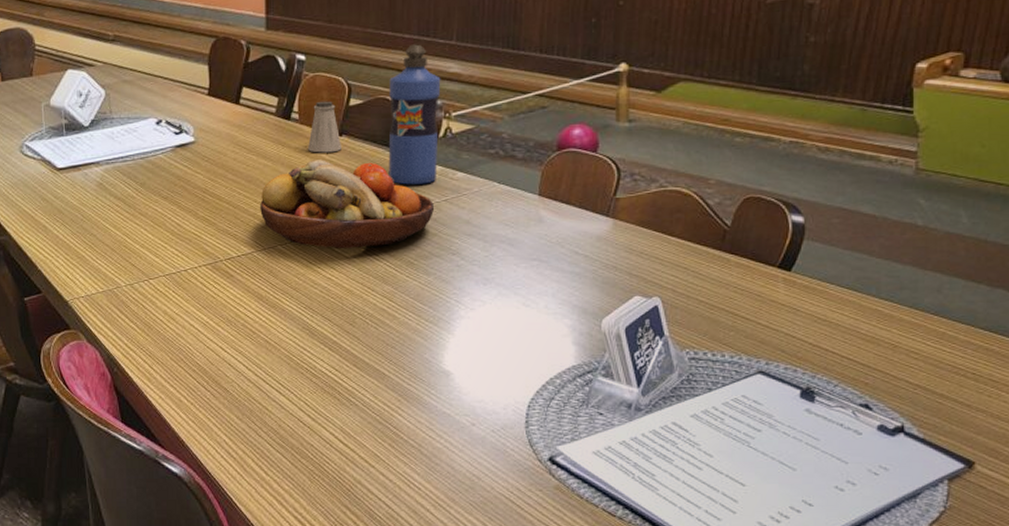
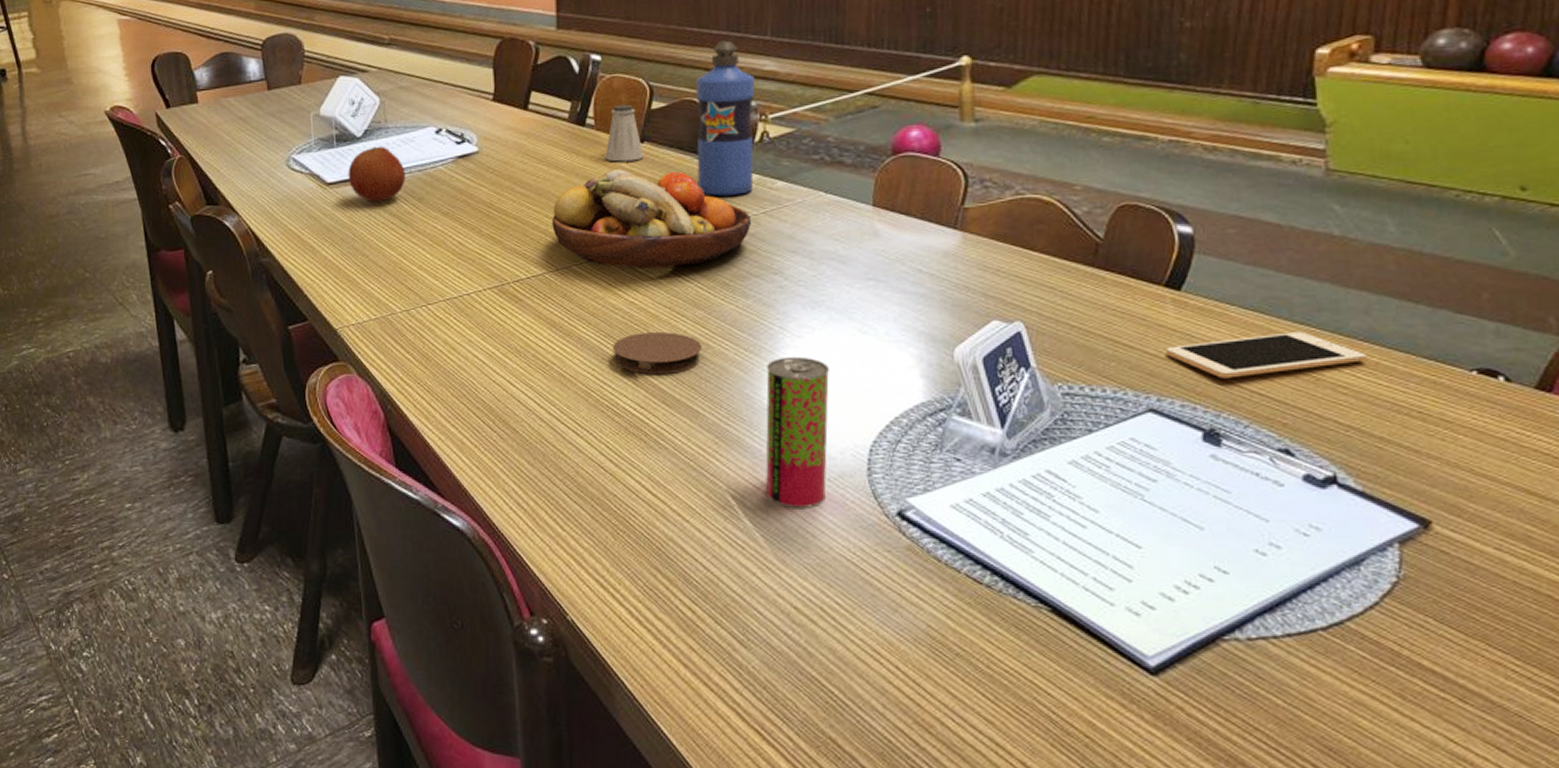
fruit: none [76,135,129,187] -> present [348,146,406,203]
coaster: none [311,305,390,341] -> present [612,332,703,374]
beverage can: none [439,326,497,456] -> present [765,356,830,509]
cell phone: none [776,307,935,346] -> present [1166,332,1366,379]

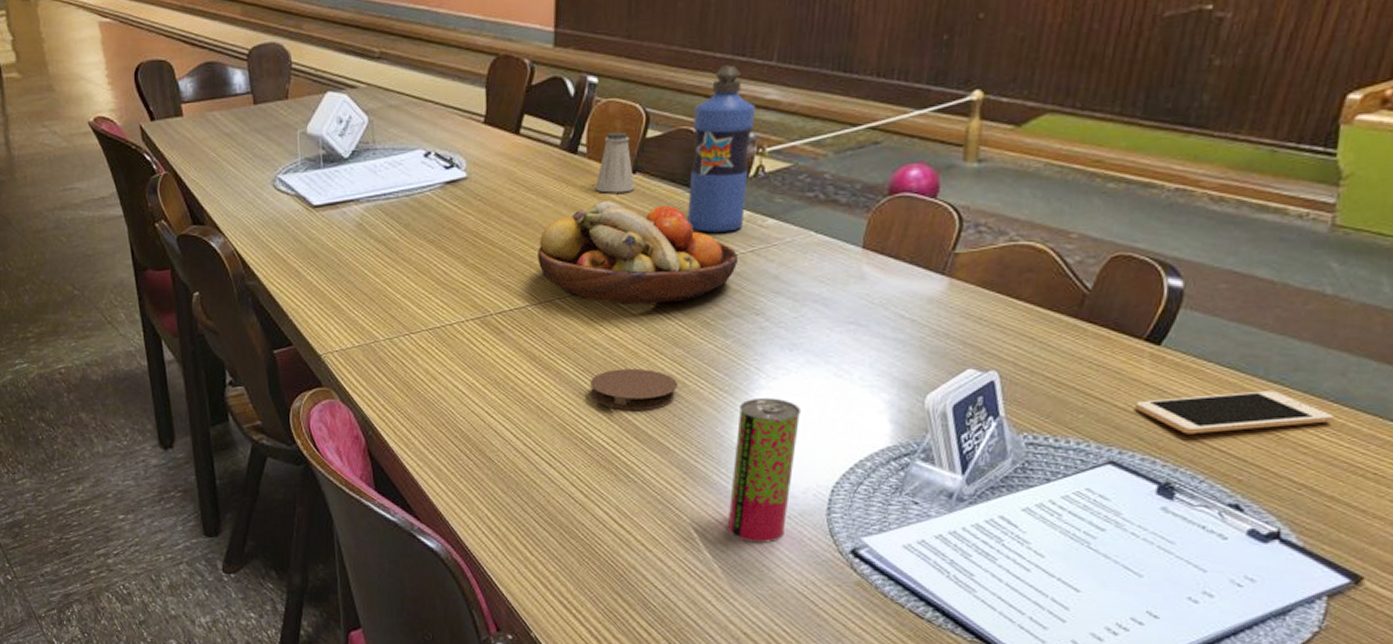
fruit: present [348,146,406,203] -> none [334,168,392,227]

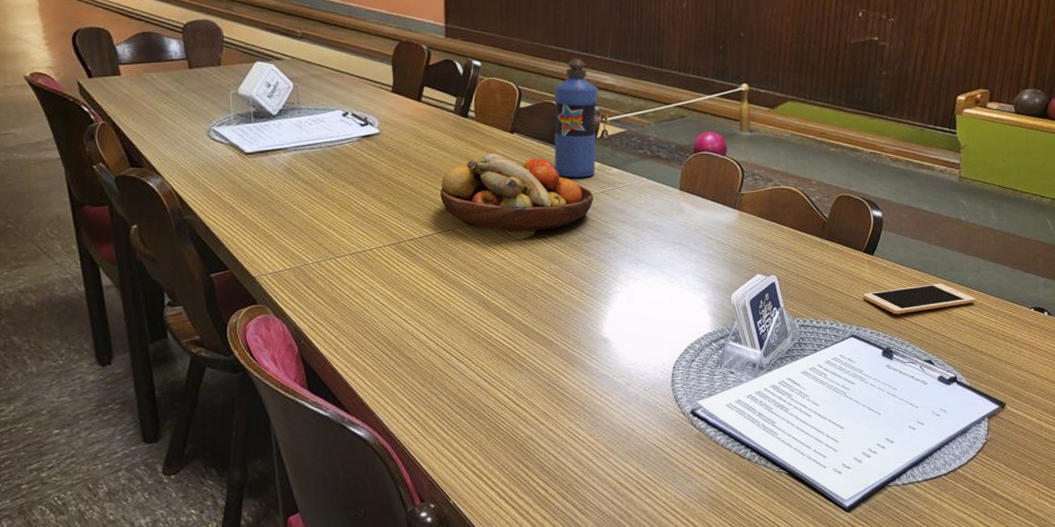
coaster: present [589,369,679,410] -> none [487,281,556,313]
saltshaker: present [596,132,634,193] -> none [484,102,513,148]
beverage can: present [726,397,802,544] -> none [600,300,648,412]

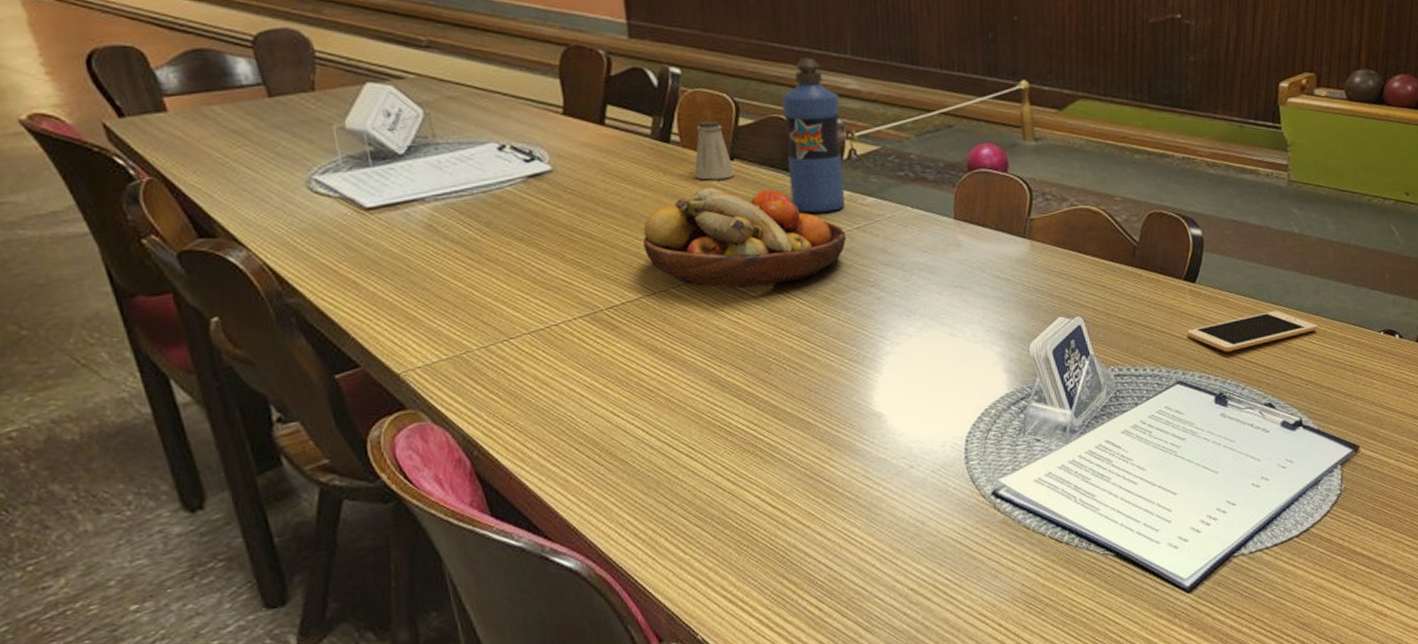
saltshaker: none [484,102,513,148] -> present [694,120,734,180]

